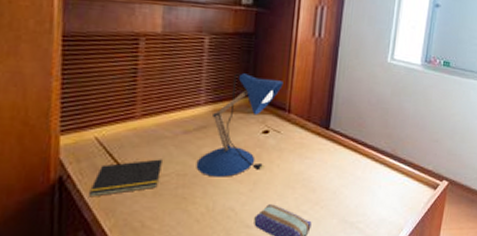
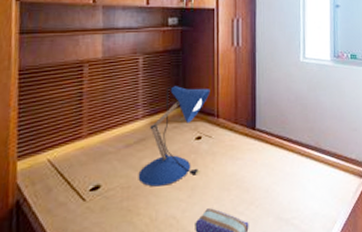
notepad: present [89,159,162,197] -> none [43,174,107,218]

